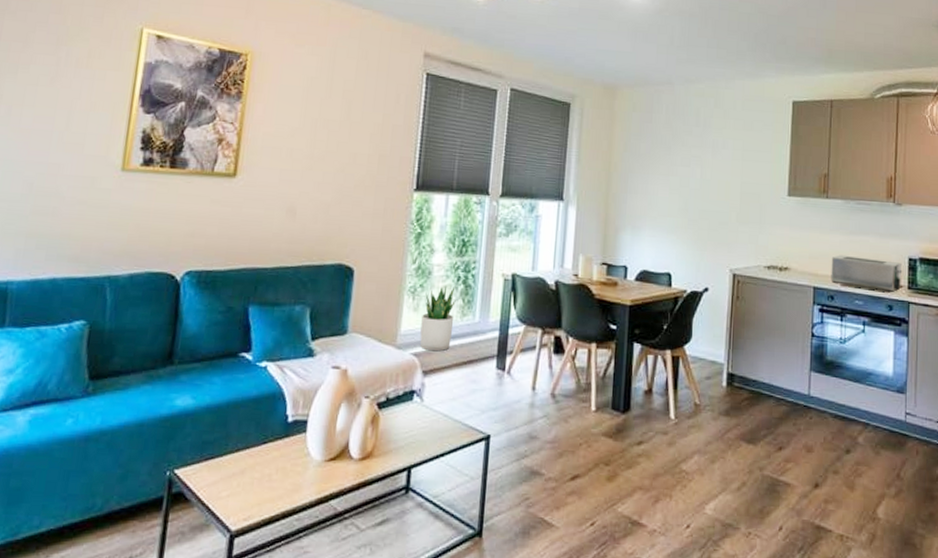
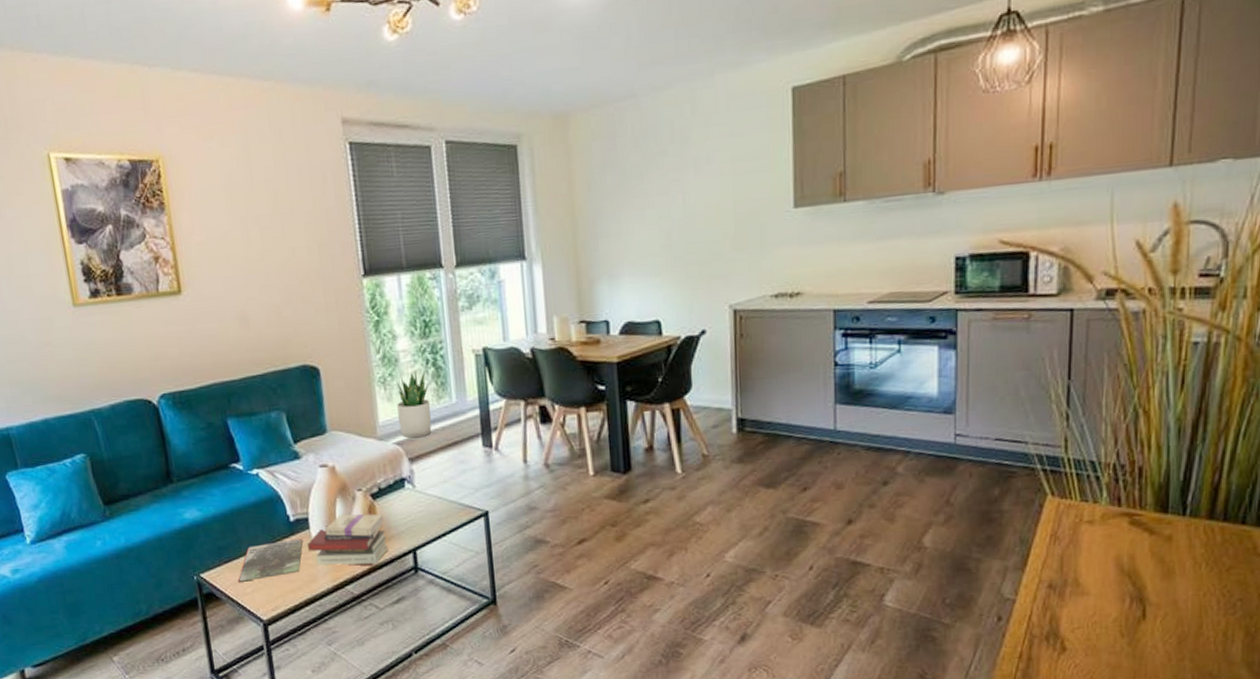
magazine: none [214,441,297,484] -> present [237,538,303,582]
books: none [299,420,385,481] -> present [307,514,388,566]
toaster: present [831,254,903,293] -> none [854,264,947,303]

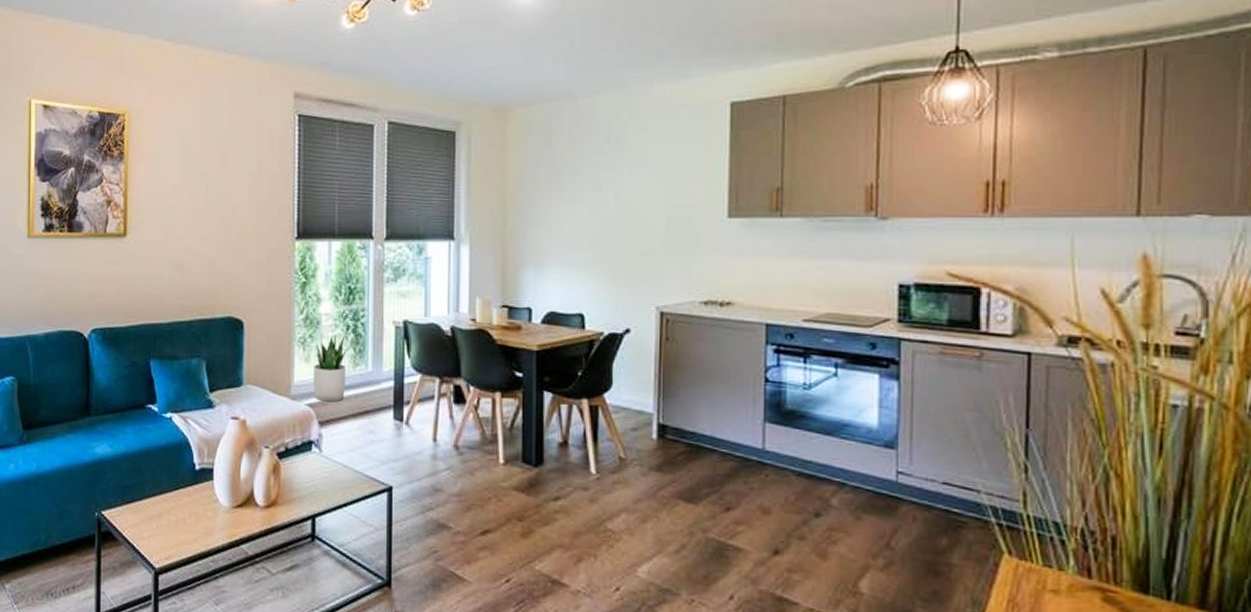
magazine: present [237,538,303,582] -> none [136,488,205,526]
books: present [307,514,388,566] -> none [208,469,288,527]

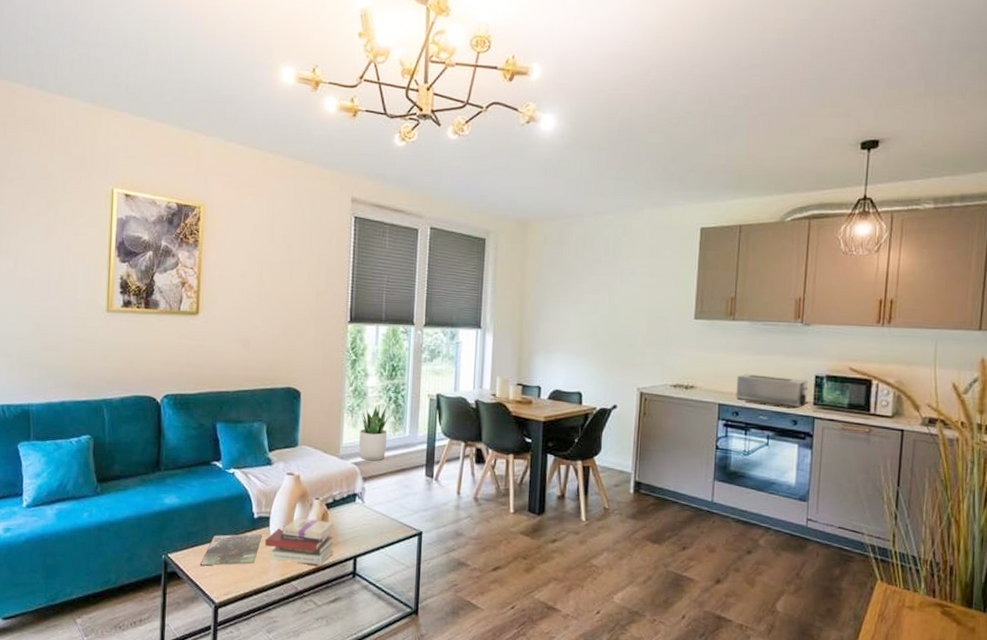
magazine: none [136,488,205,526] -> present [199,533,262,566]
books: none [208,469,288,527] -> present [264,517,334,567]
toaster: none [789,284,890,328] -> present [736,373,809,409]

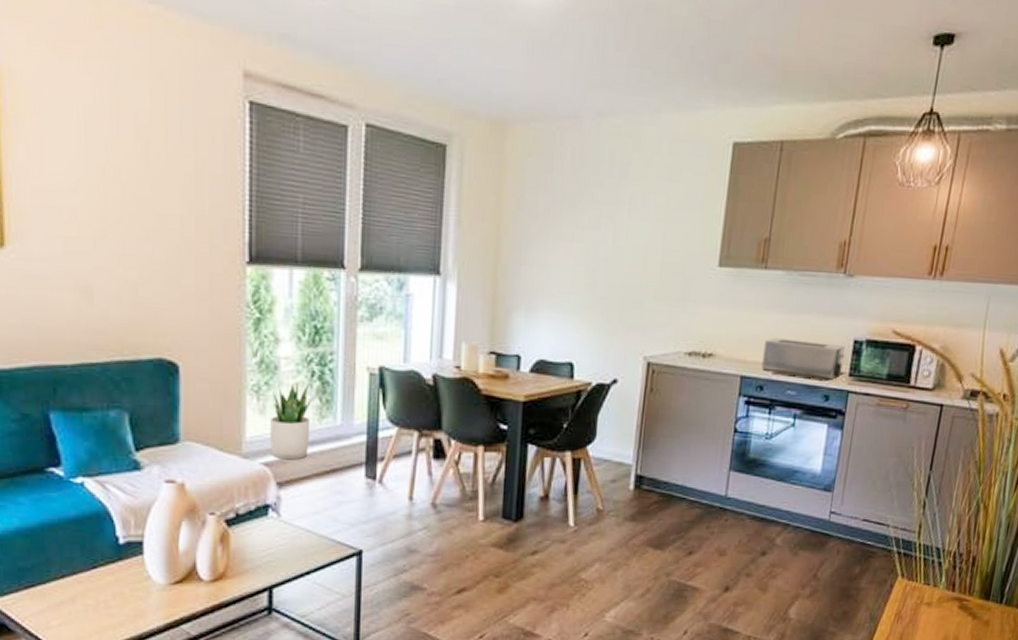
magazine: present [199,533,262,566] -> none [40,564,134,613]
books: present [264,517,334,567] -> none [137,540,239,603]

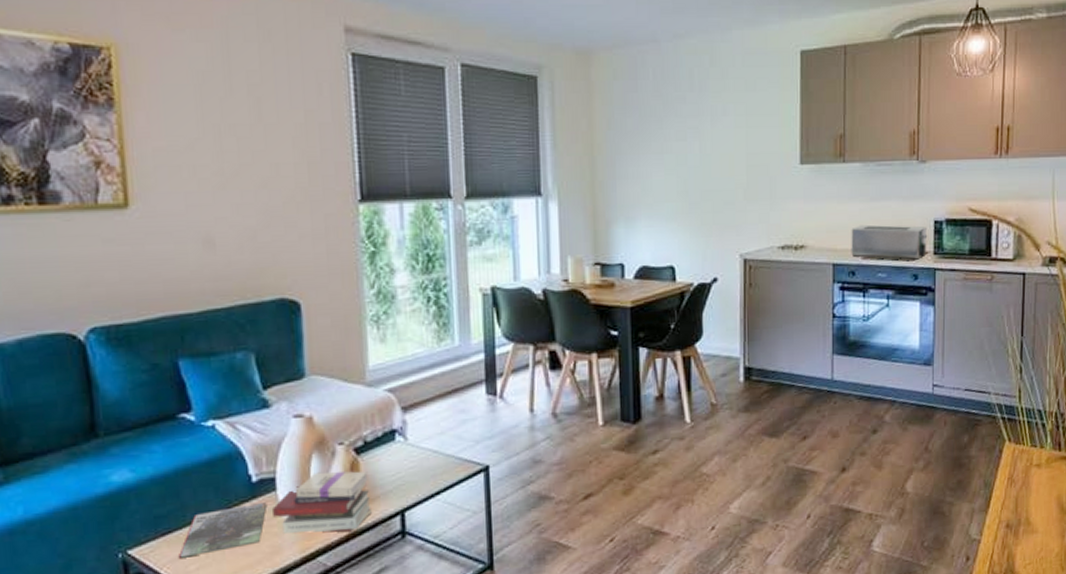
magazine: none [40,564,134,613] -> present [178,501,267,558]
books: none [137,540,239,603] -> present [271,471,372,534]
planter: present [270,382,311,460] -> none [391,308,430,385]

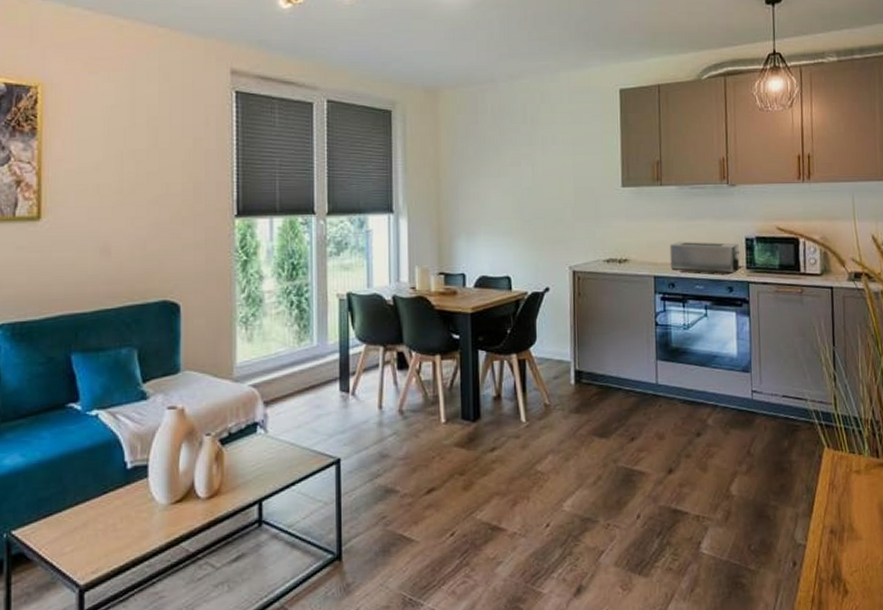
magazine: present [178,501,267,558] -> none [56,487,139,540]
books: present [271,471,372,534] -> none [142,460,232,520]

